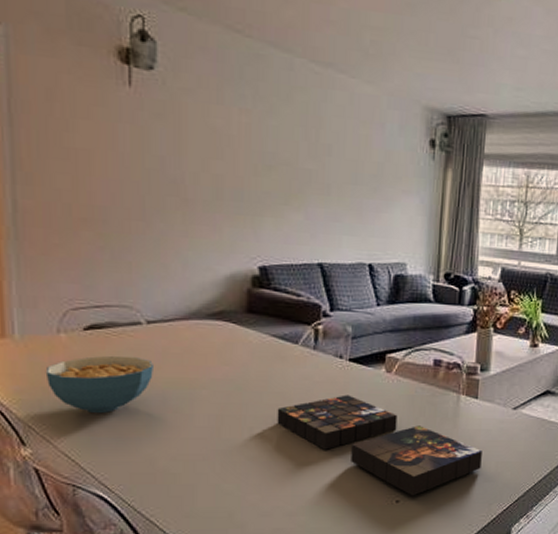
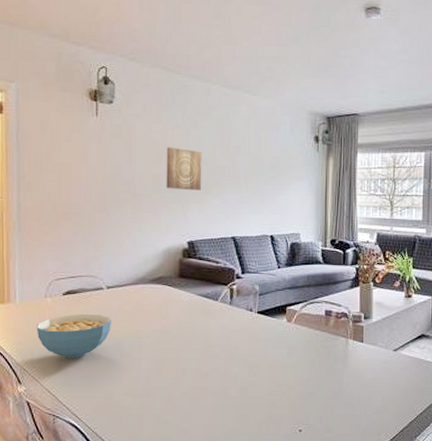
wall art: none [230,138,280,200] -> present [166,147,202,191]
board game: present [277,394,482,496] -> none [203,341,369,426]

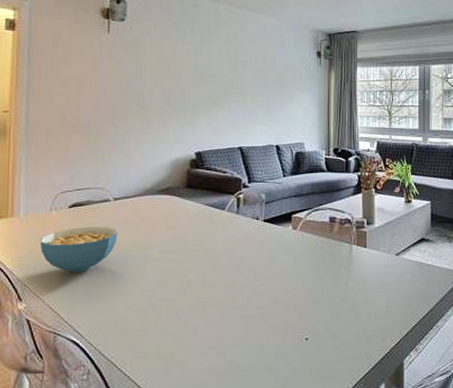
wall art: present [166,147,202,191] -> none [175,62,210,103]

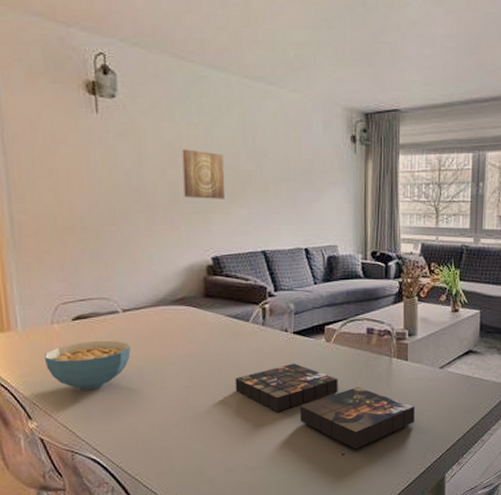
wall art: none [175,62,210,103] -> present [182,149,226,199]
board game: none [209,249,374,334] -> present [235,363,415,449]

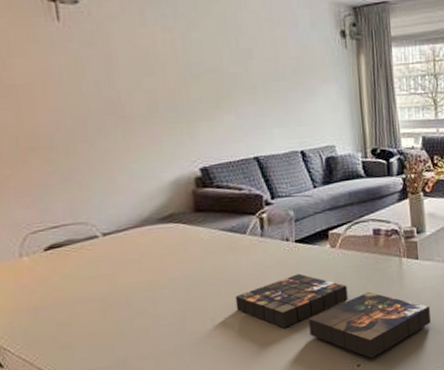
cereal bowl: present [44,340,131,390] -> none [13,268,115,328]
wall art: present [182,149,226,199] -> none [158,54,210,107]

